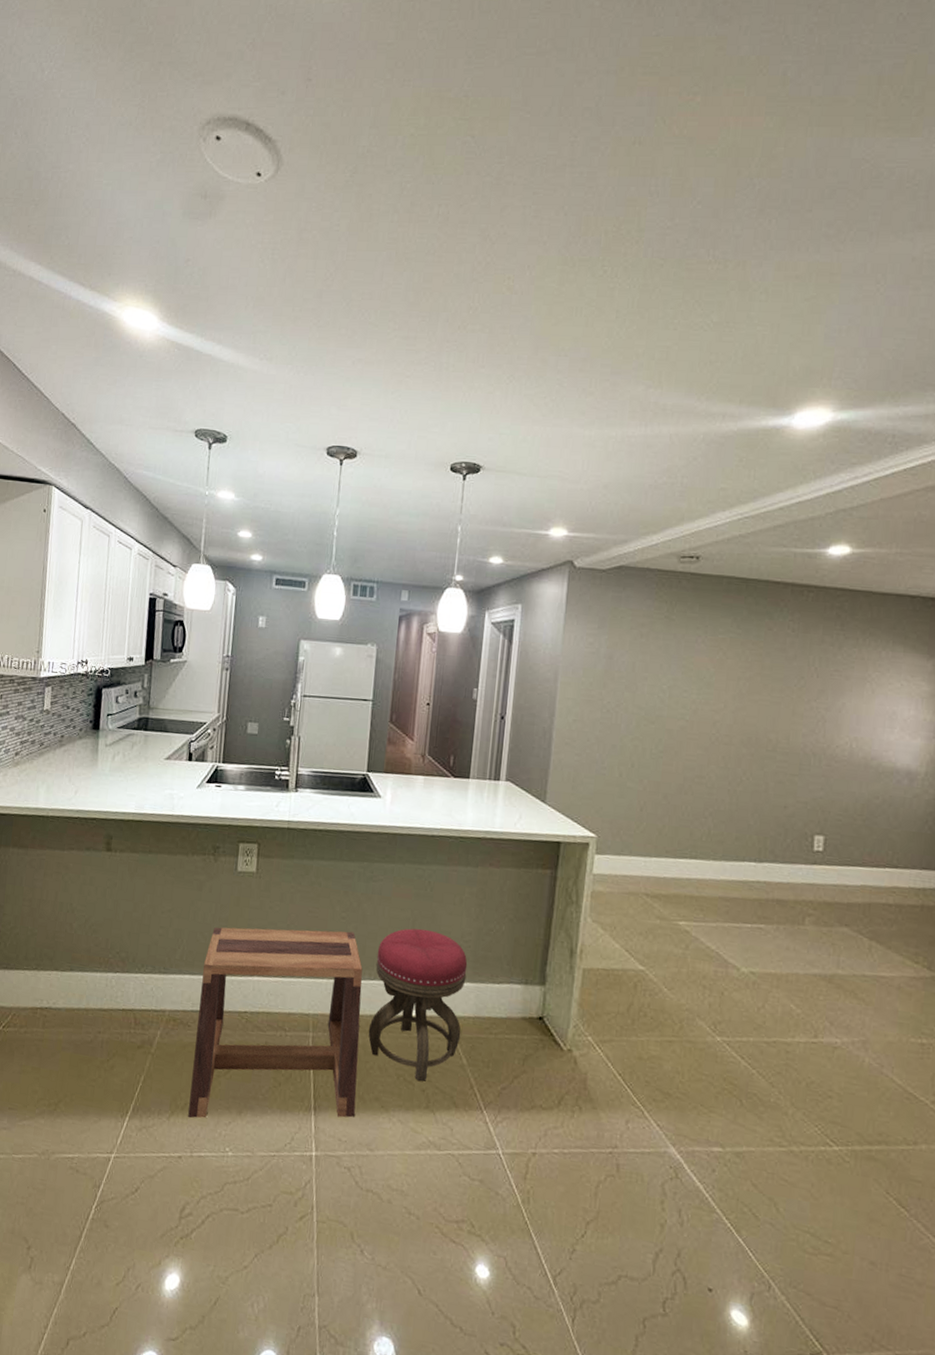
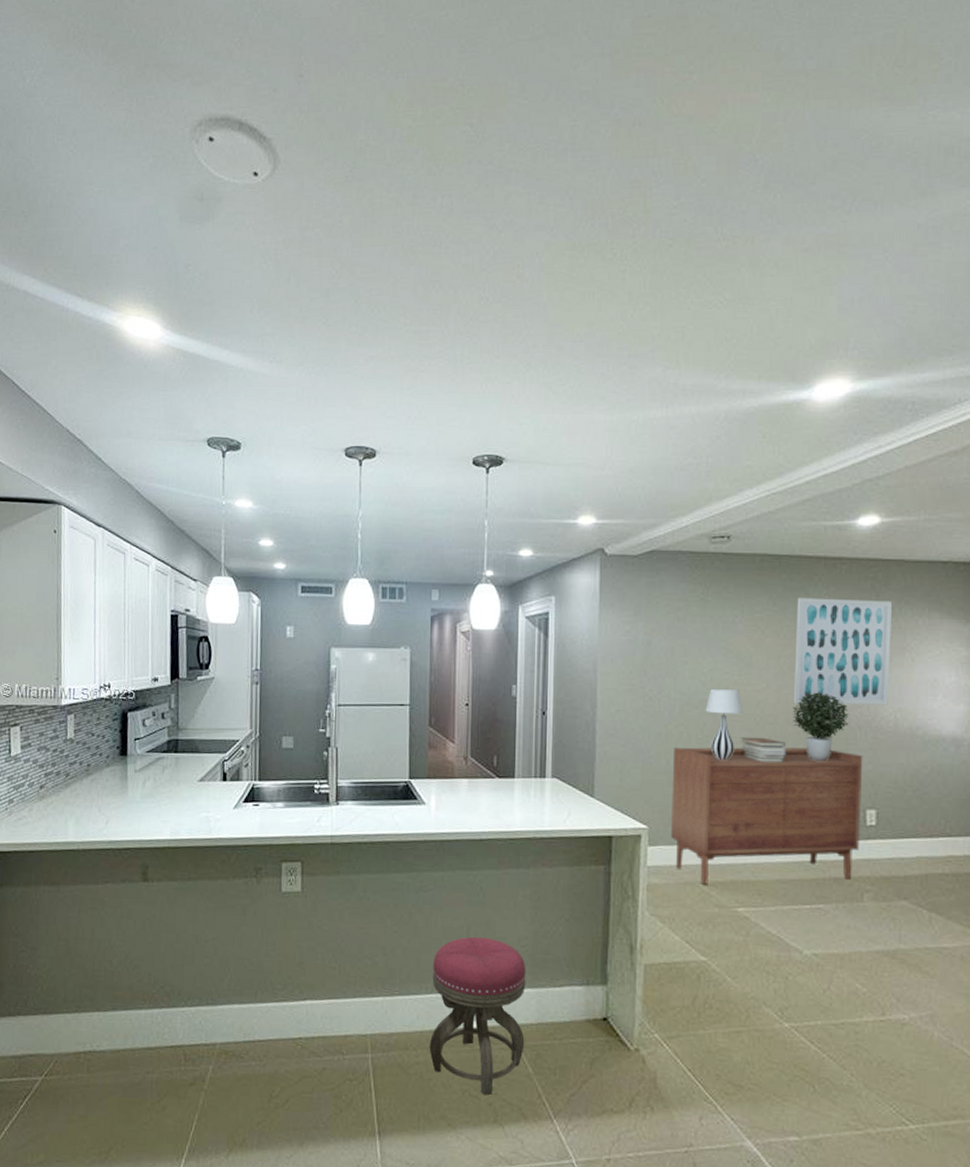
stool: present [188,927,363,1118] -> none [247,945,422,1155]
sideboard: none [618,761,815,902] -> present [671,747,863,885]
table lamp: none [661,706,699,777] -> present [705,689,743,761]
book stack: none [694,755,739,783] -> present [740,737,787,763]
potted plant: none [748,715,804,785] -> present [793,691,849,761]
wall art: none [751,622,857,734] -> present [794,598,893,705]

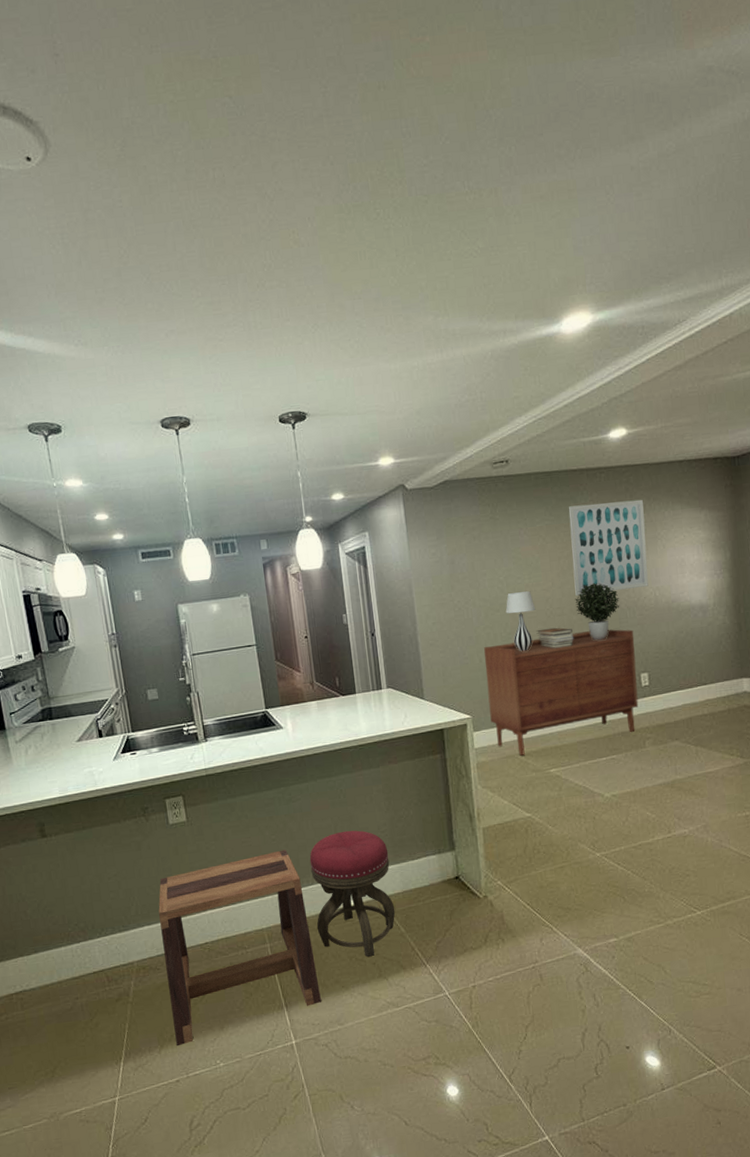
stool: none [247,945,422,1155] -> present [158,849,321,1047]

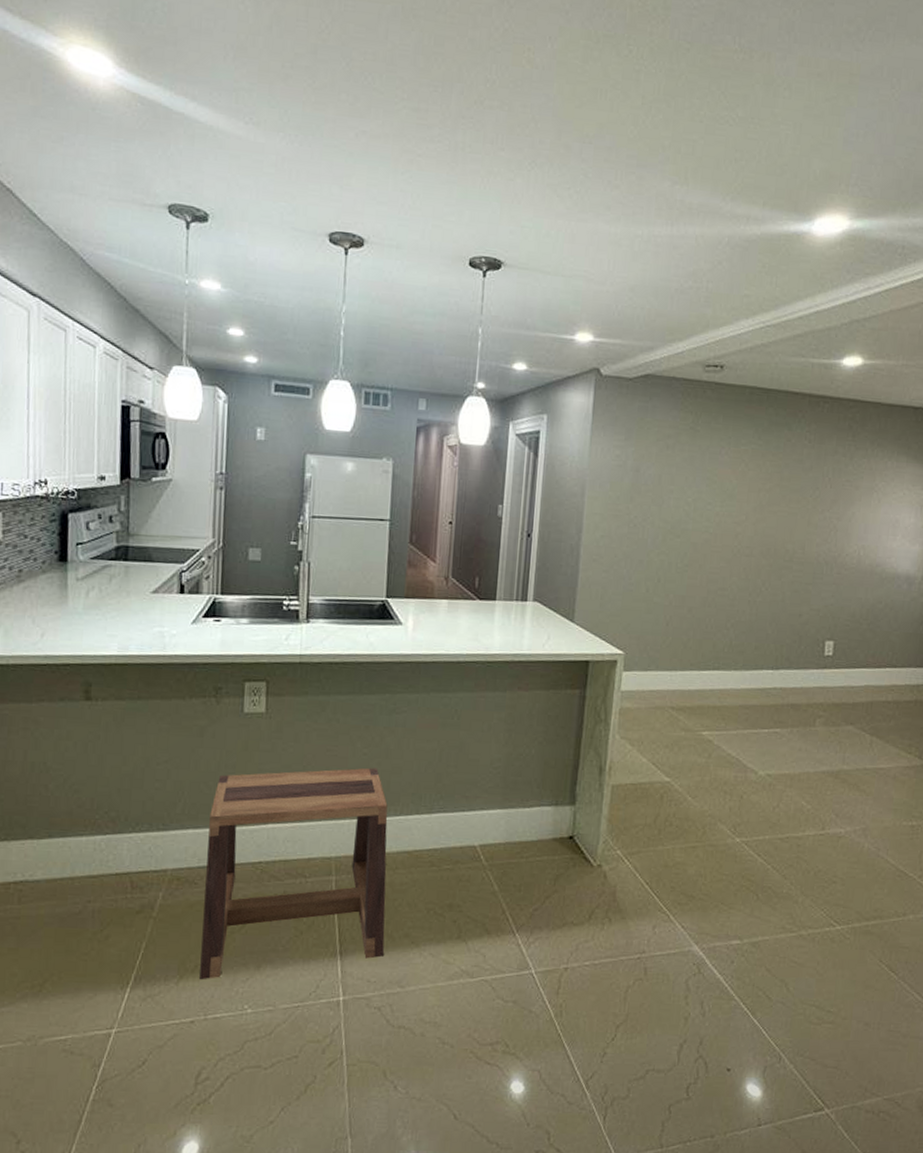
stool: present [309,830,396,957] -> none [395,759,497,913]
sideboard: present [484,629,639,756] -> none [645,575,827,709]
table lamp: present [505,591,536,652] -> none [686,519,722,590]
book stack: present [536,627,574,648] -> none [717,567,759,594]
wall art: present [568,499,649,596] -> none [770,433,867,542]
potted plant: present [575,582,620,641] -> none [767,526,818,594]

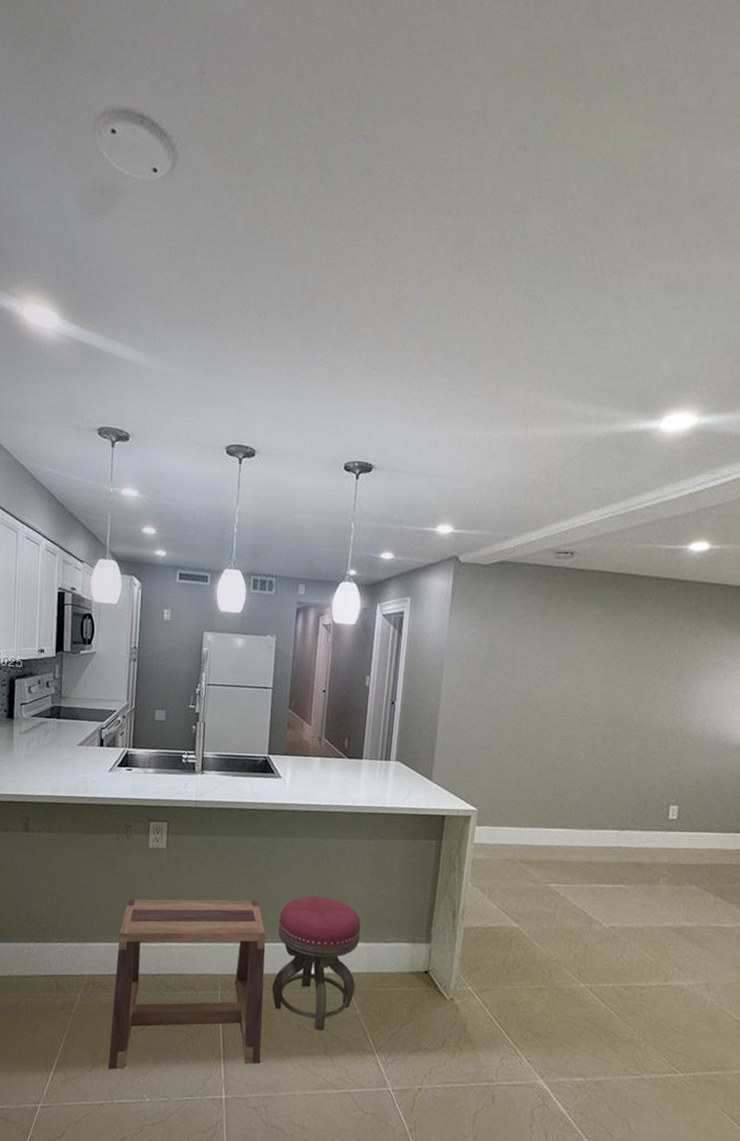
stool: none [395,759,497,913] -> present [271,896,361,1031]

